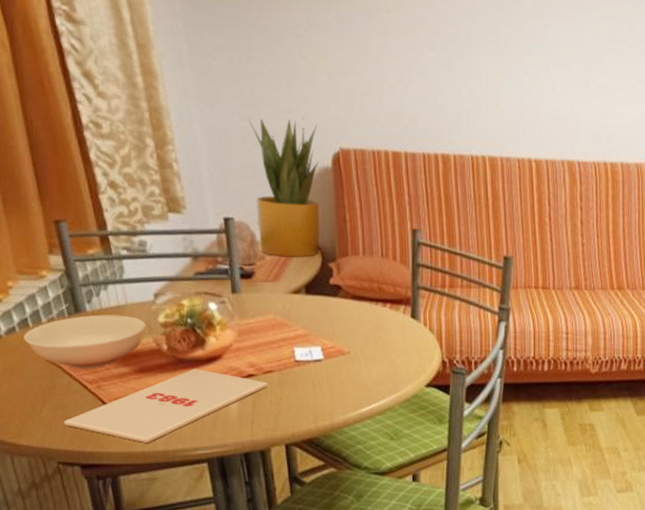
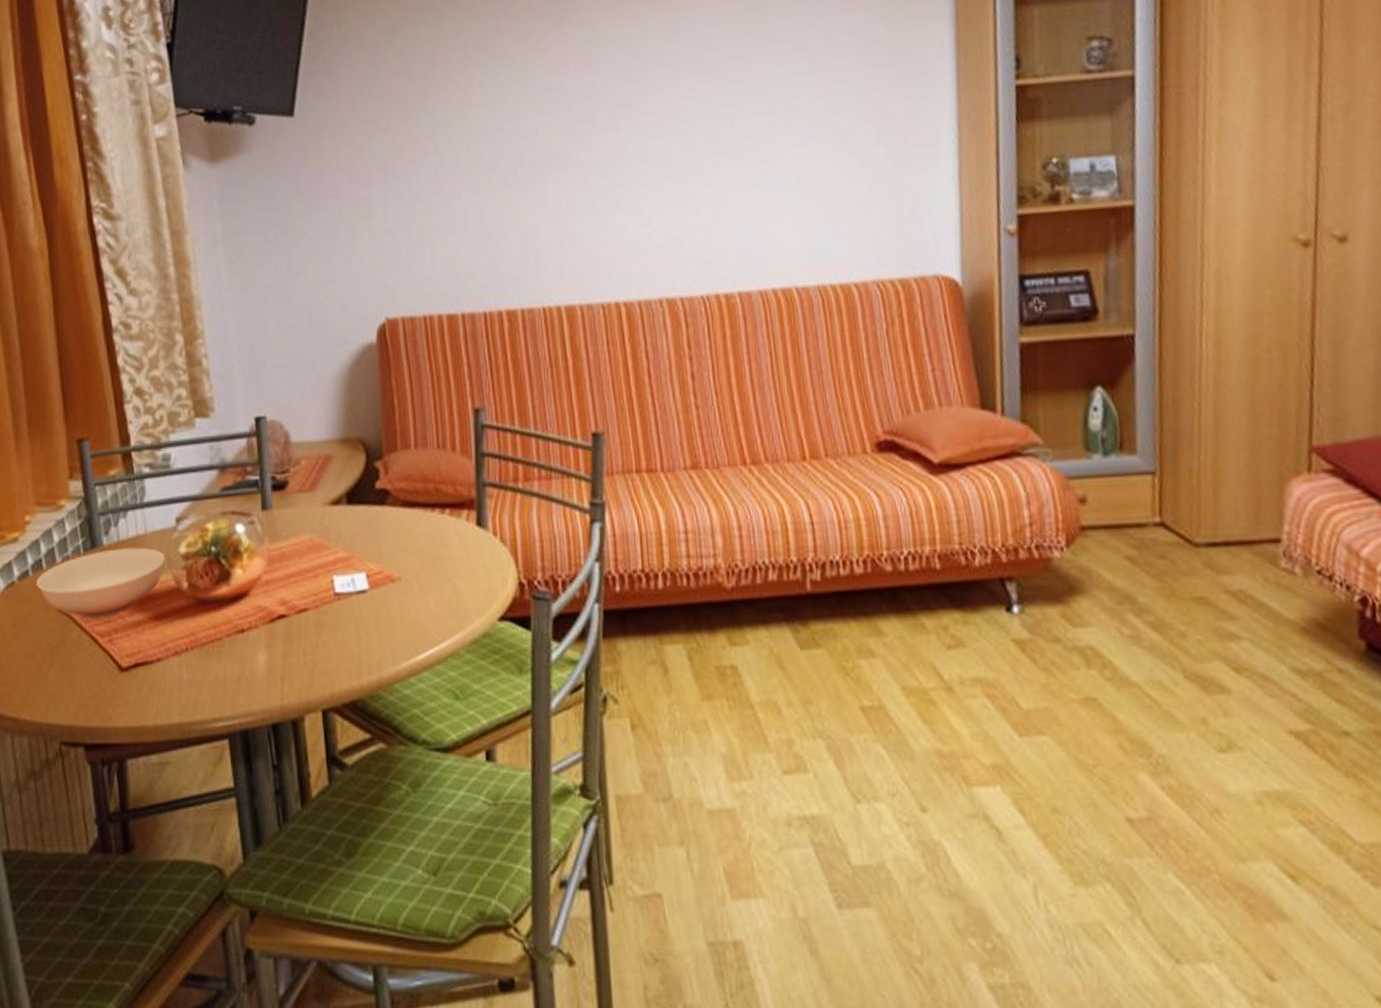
magazine: present [64,369,268,443] -> none [71,611,302,714]
planter: present [248,118,320,258] -> none [284,288,364,460]

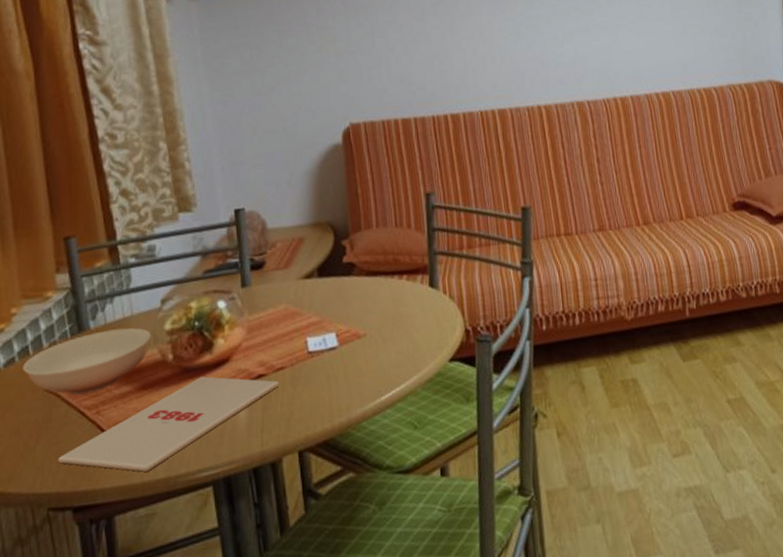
magazine: none [71,611,302,714] -> present [58,376,280,472]

